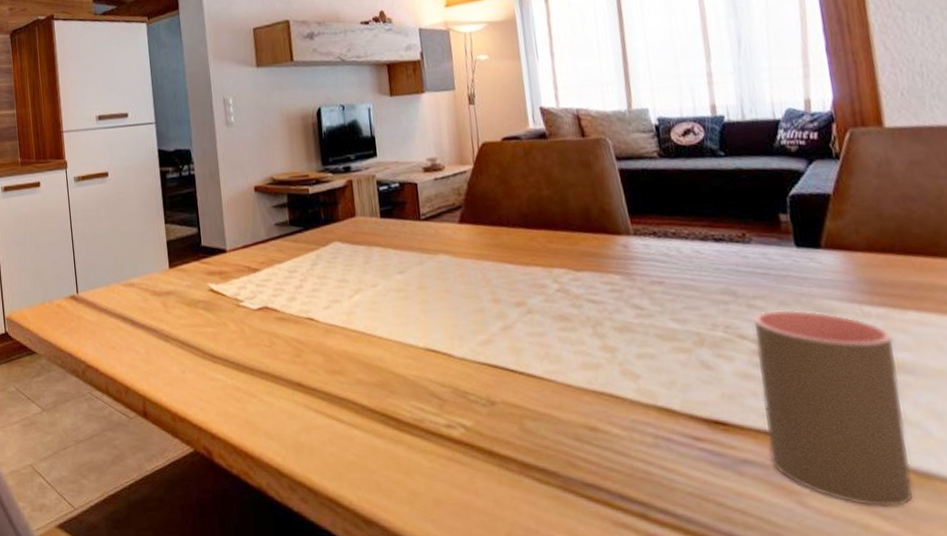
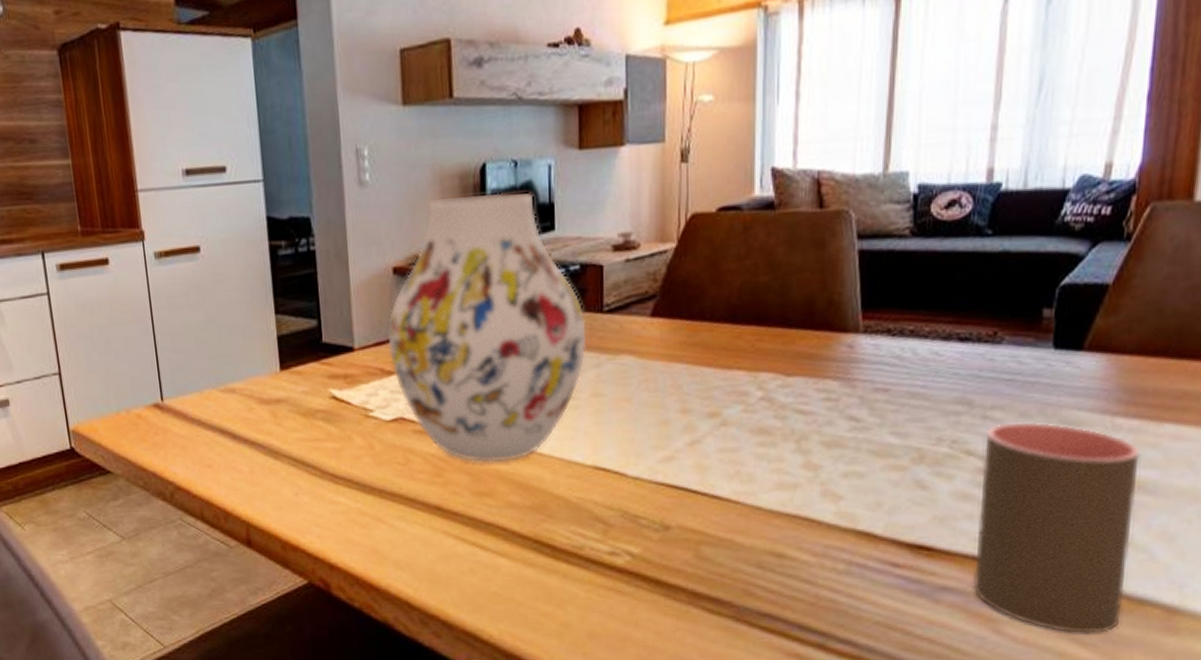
vase: none [251,128,411,345] -> present [387,192,587,463]

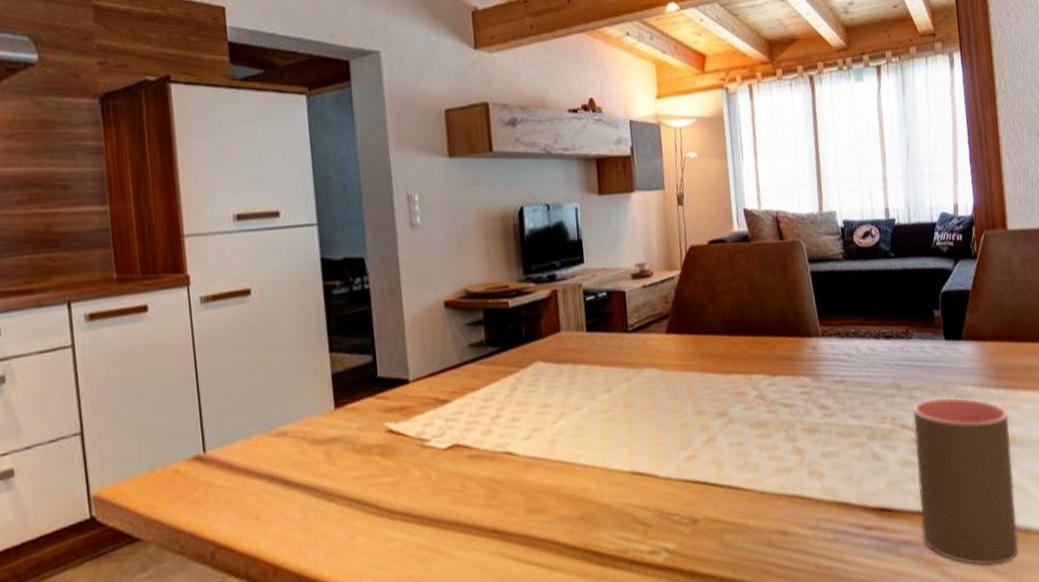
vase: present [387,192,587,463] -> none [440,231,618,481]

